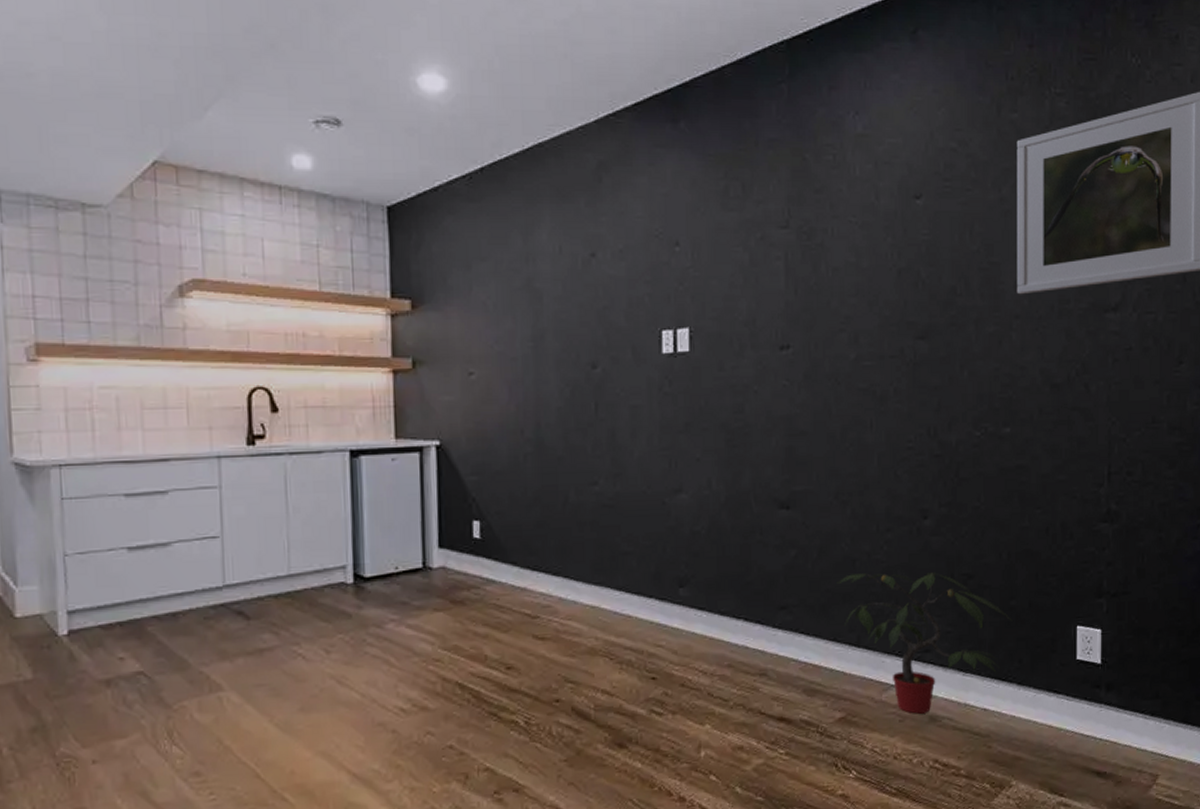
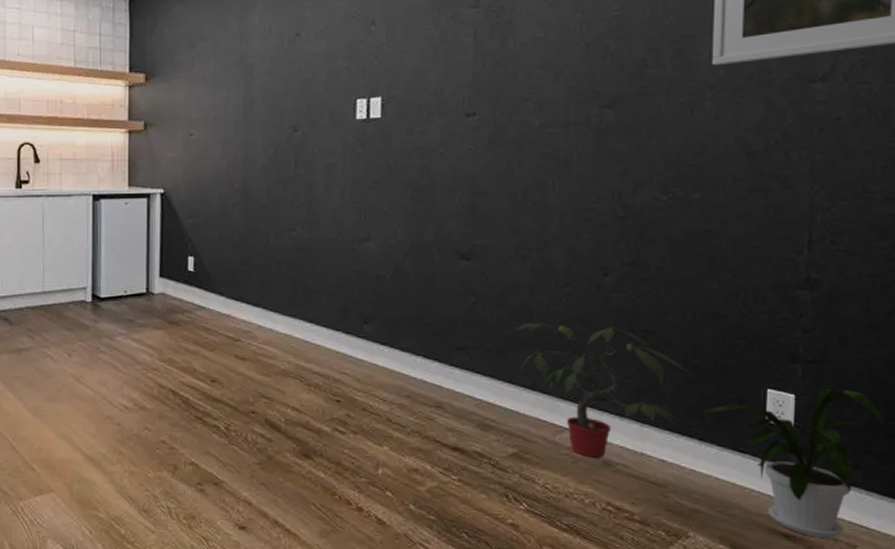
house plant: none [1020,591,1178,771] -> present [703,353,885,538]

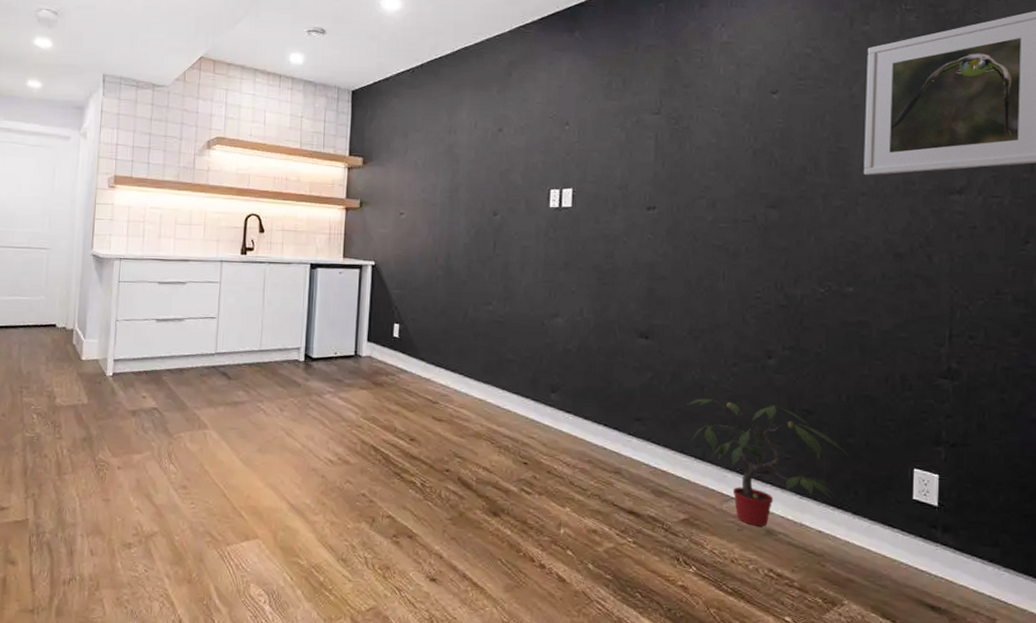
house plant: present [703,353,885,538] -> none [856,434,1020,611]

